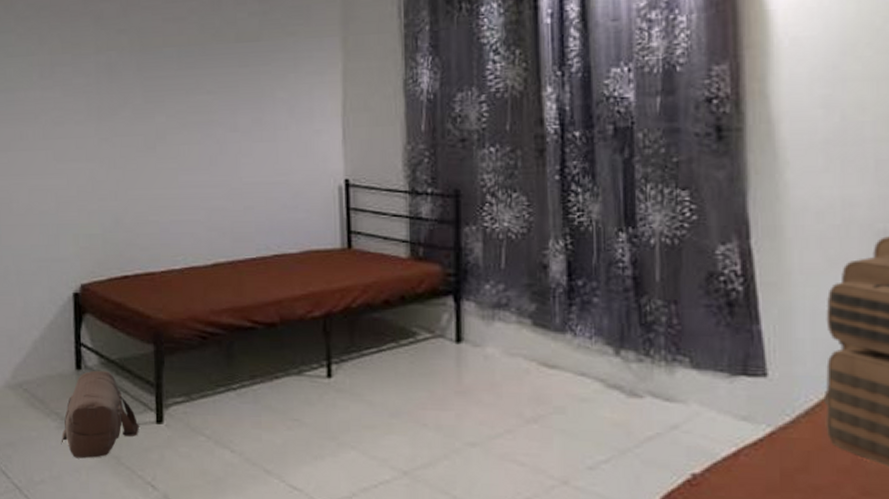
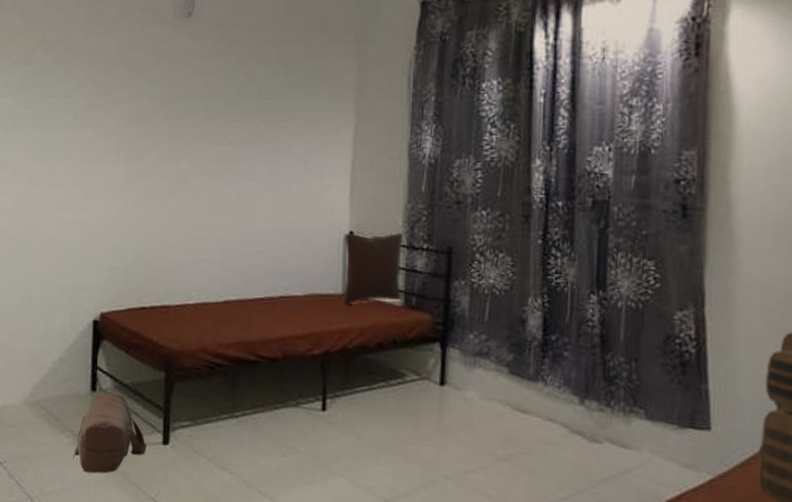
pillow: none [338,176,407,260] -> present [342,232,404,305]

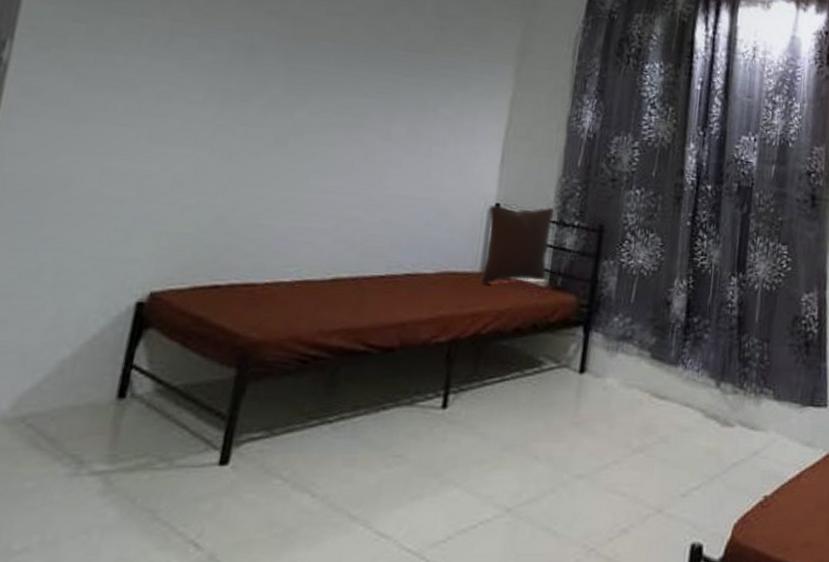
duffel bag: present [73,392,146,474] -> none [69,399,194,515]

